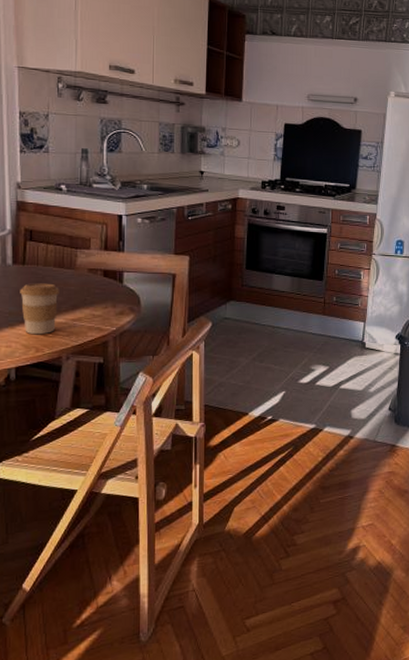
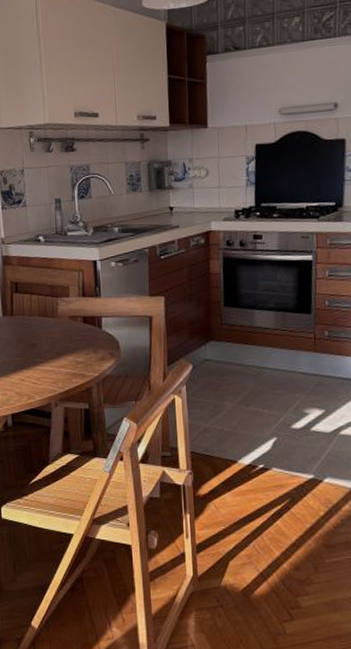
coffee cup: present [20,283,59,335] -> none [10,332,45,383]

